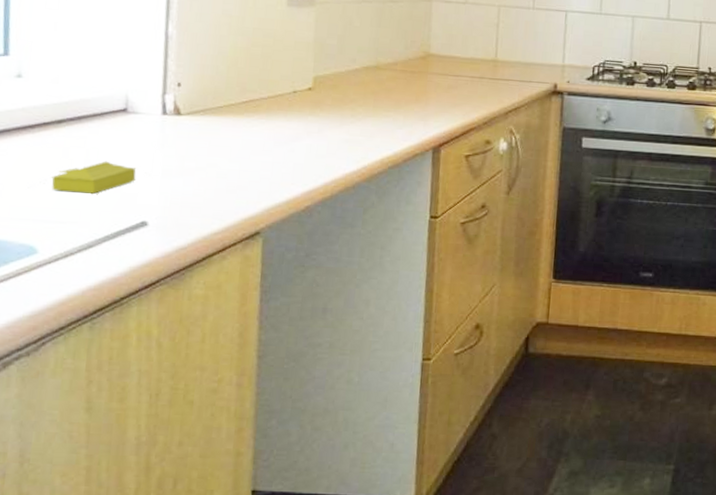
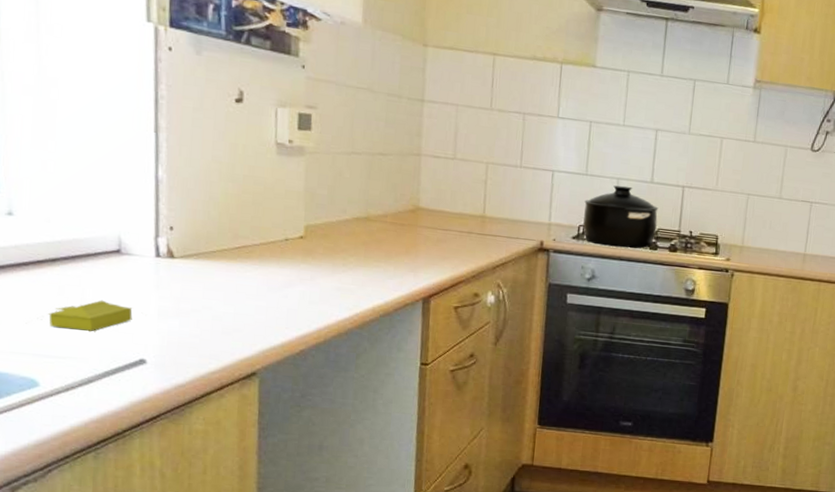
saucepan: none [598,23,676,87] -> present [583,185,659,248]

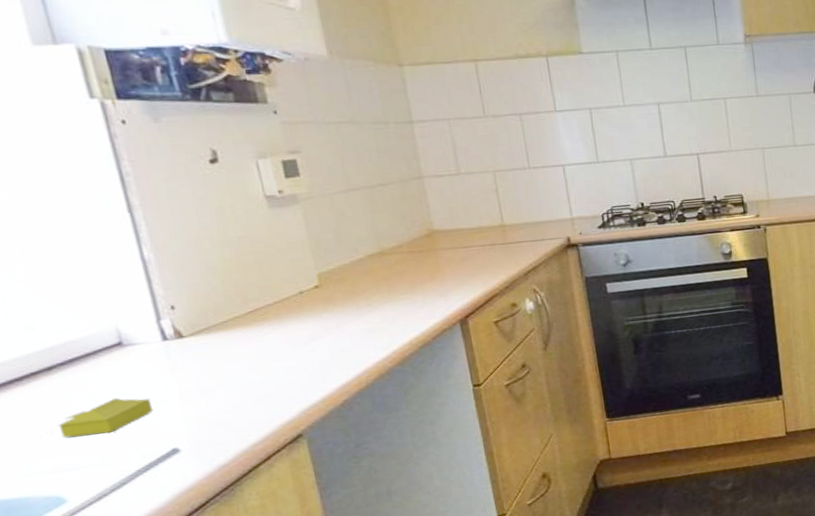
saucepan: present [583,185,659,248] -> none [602,165,681,228]

